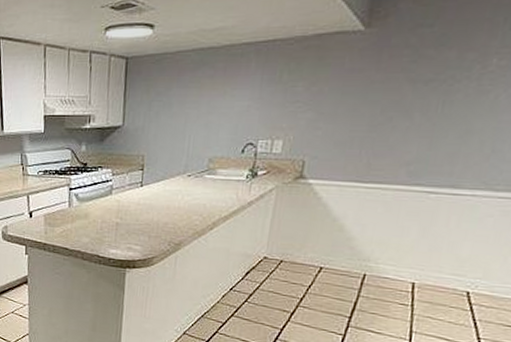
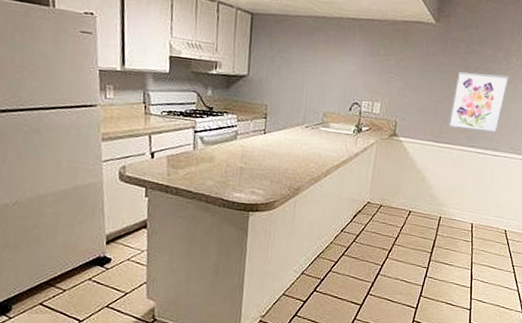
wall art: none [380,85,485,165] -> present [448,72,509,134]

